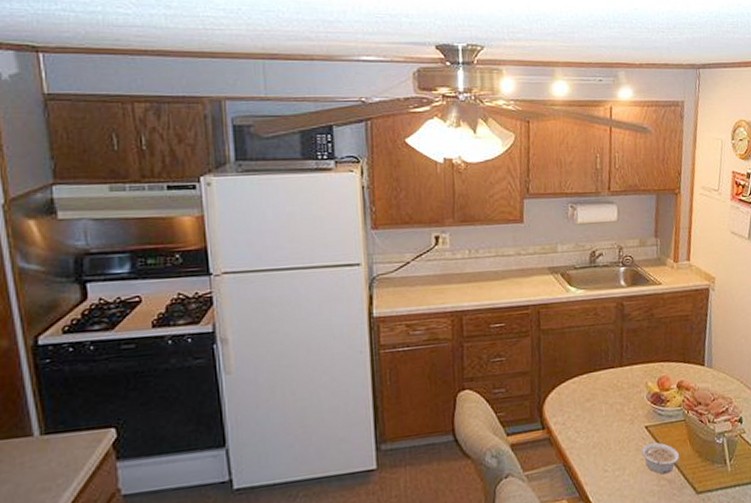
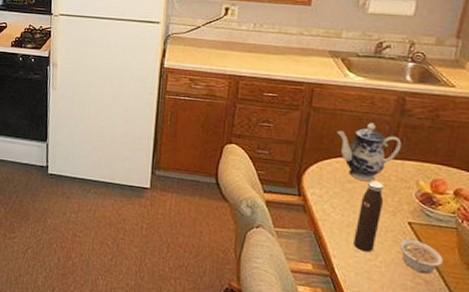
teapot: none [568,334,628,397] -> present [337,122,402,182]
water bottle: none [601,393,622,470] -> present [353,181,384,252]

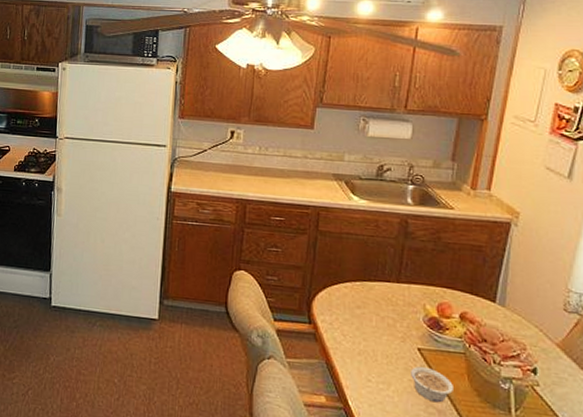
teapot: present [337,122,402,182] -> none [344,246,407,307]
water bottle: present [353,181,384,252] -> none [365,306,393,382]

